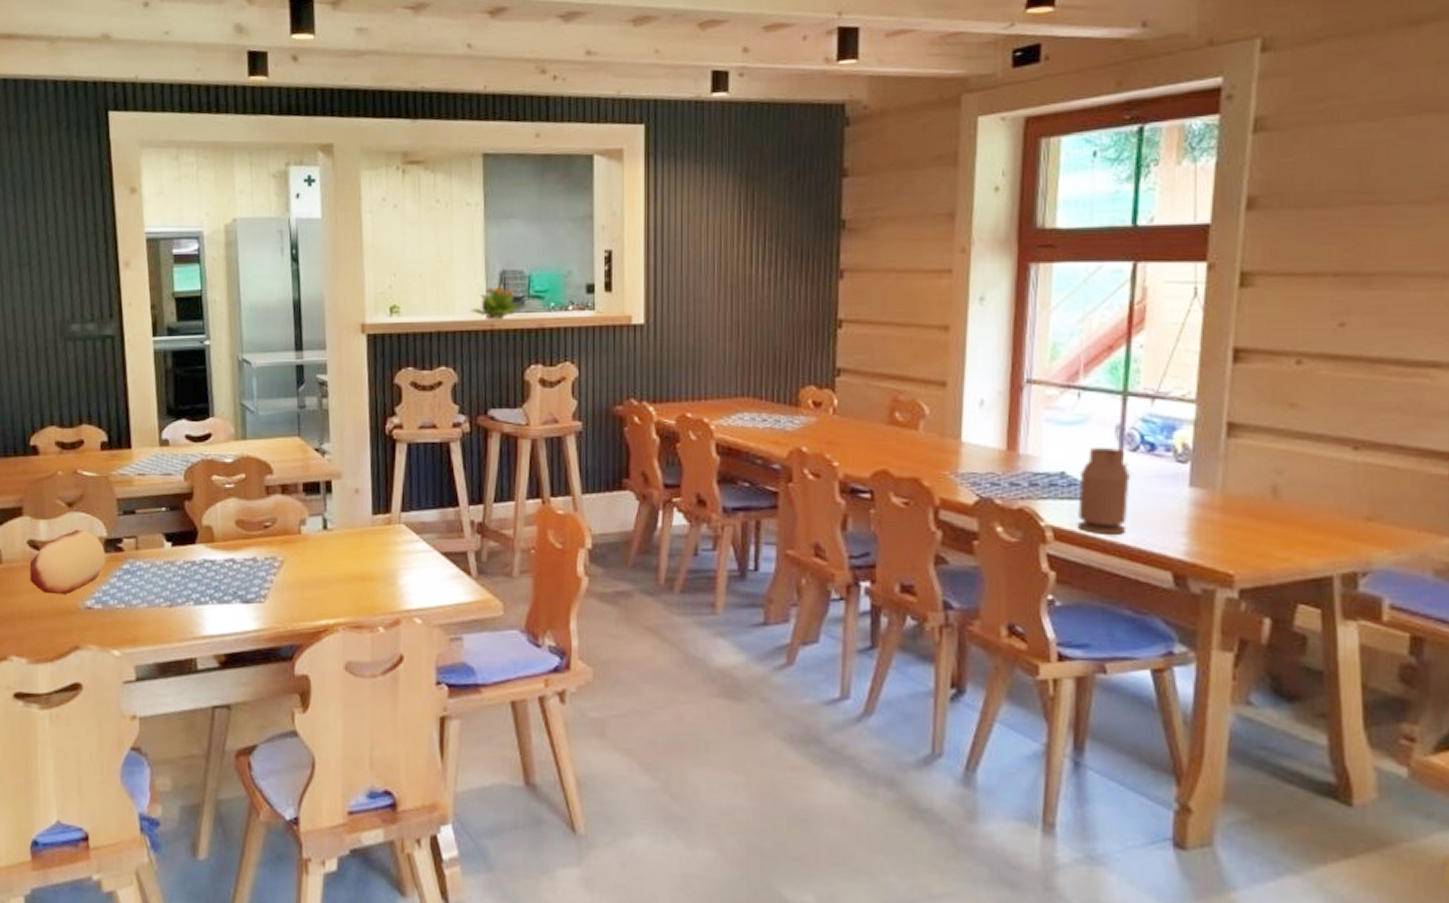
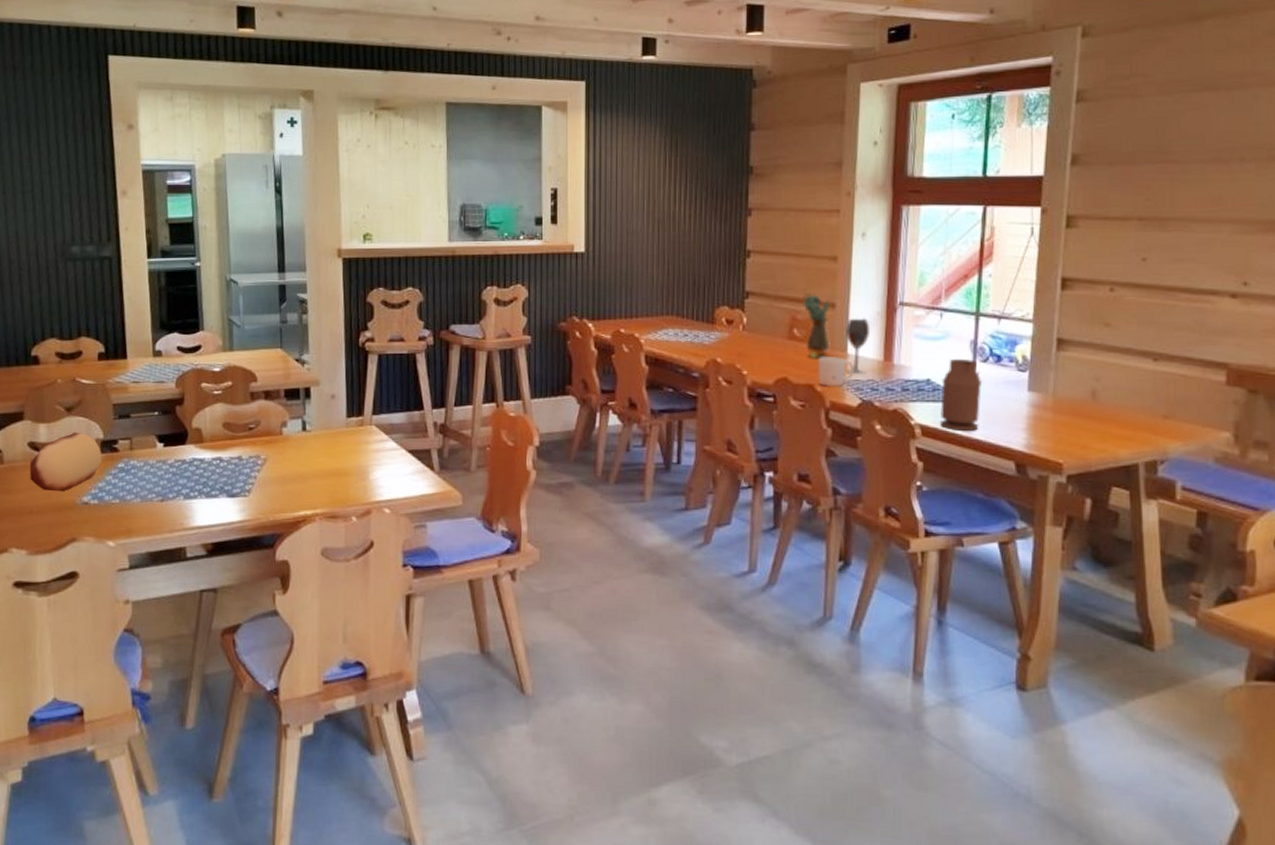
potted flower: present [471,286,519,321] -> none [435,218,477,248]
vase: none [906,369,940,449] -> present [803,293,830,360]
mug: none [924,445,969,481] -> present [817,357,854,386]
wine glass: none [958,399,990,467] -> present [845,318,871,375]

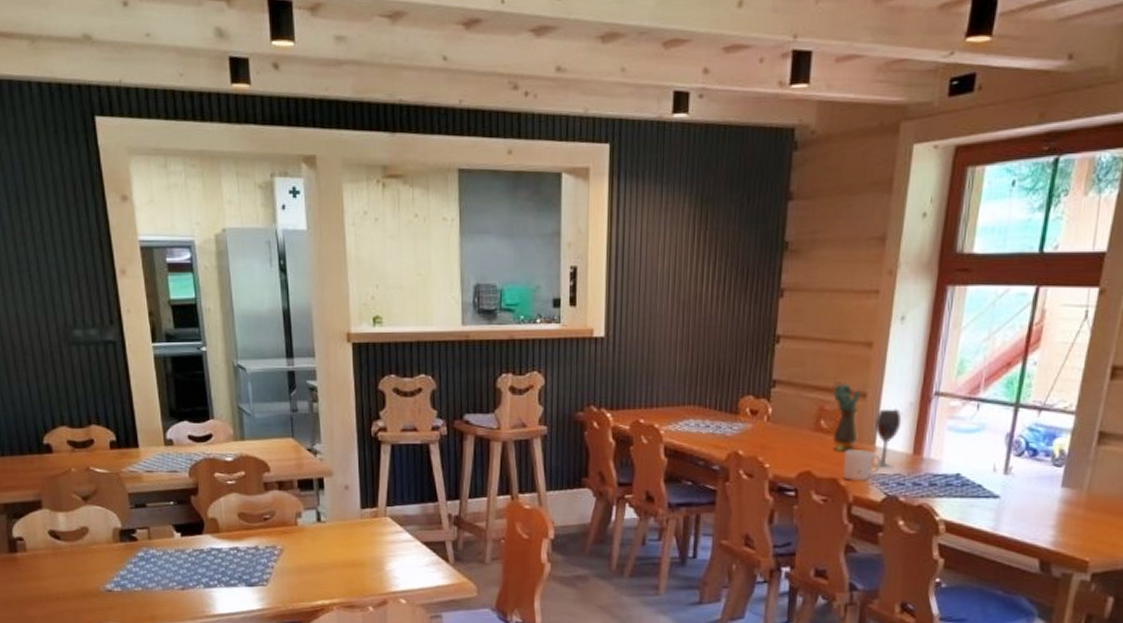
bread loaf: present [29,432,102,492] -> none [51,521,122,579]
water jug: present [939,359,982,432] -> none [965,453,1014,529]

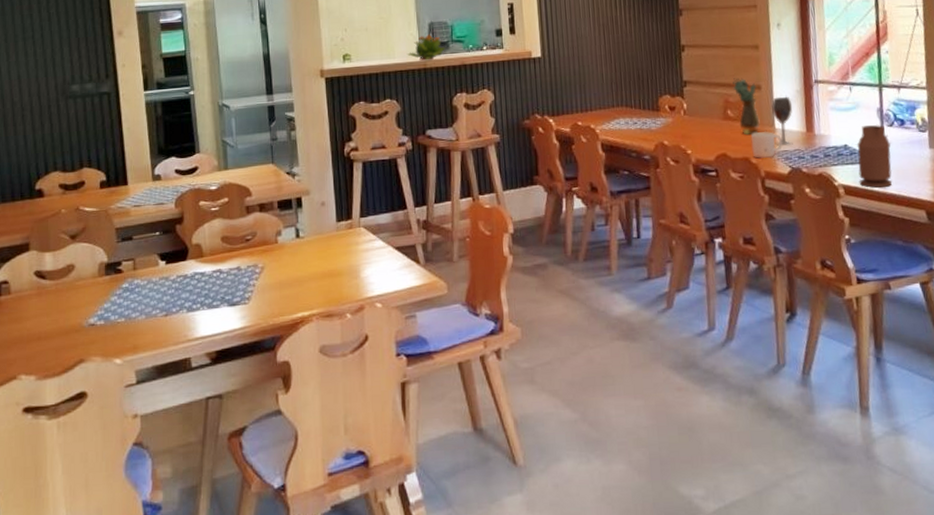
potted flower: none [447,299,492,332] -> present [407,34,445,62]
water jug: none [965,453,1014,529] -> present [857,125,893,188]

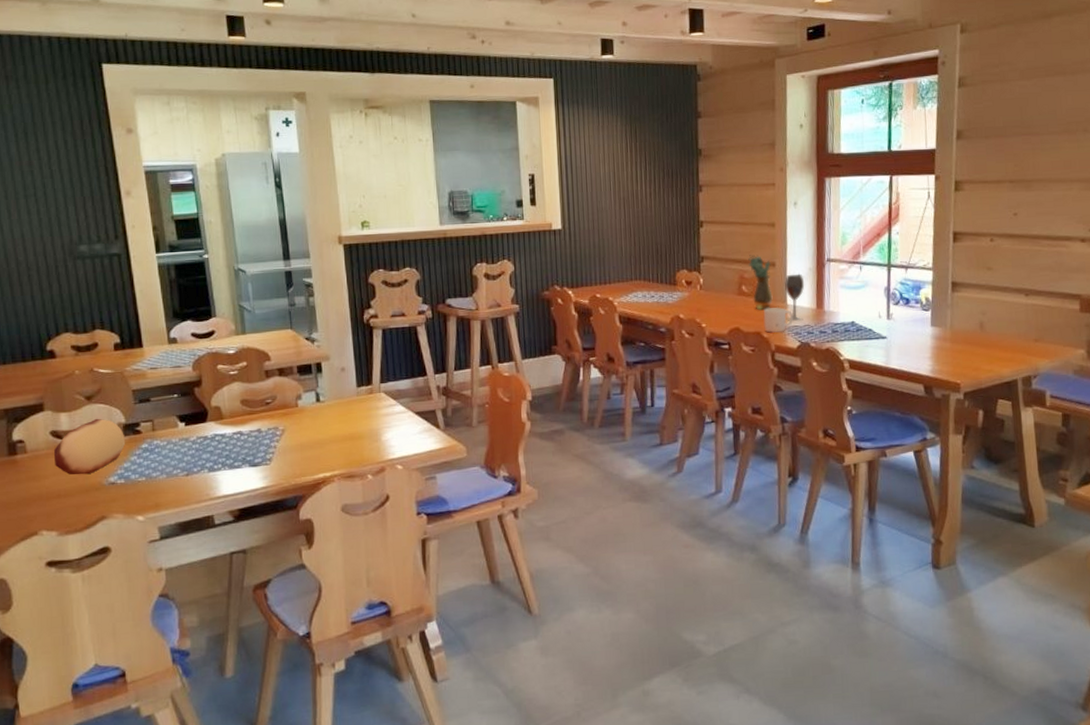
bread loaf: none [36,257,107,317] -> present [53,418,126,475]
potted flower: present [407,34,445,62] -> none [427,203,465,231]
water jug: present [857,125,893,188] -> none [863,303,895,363]

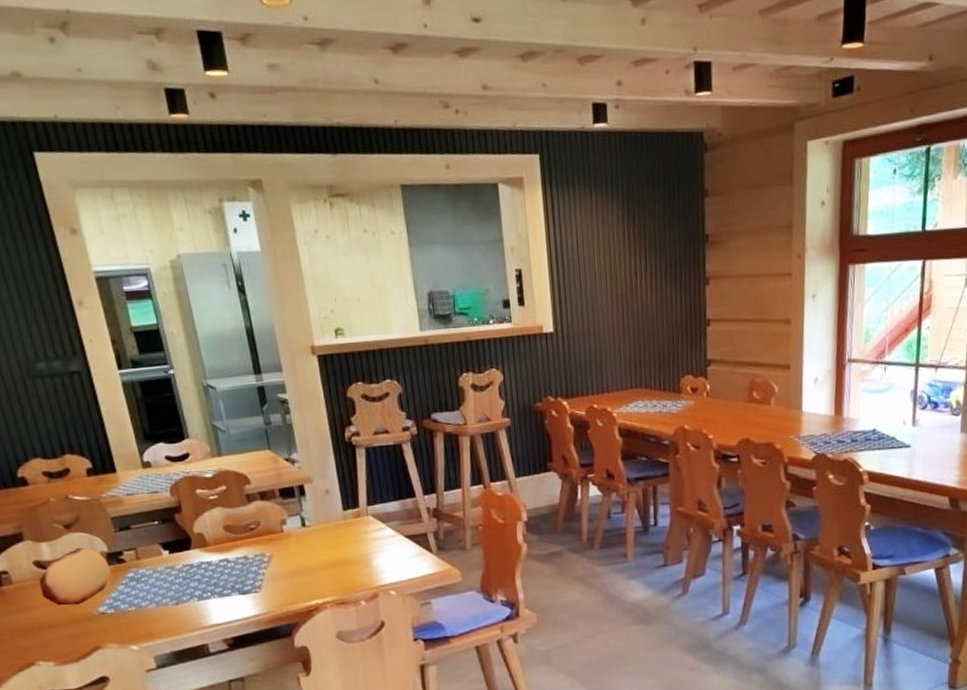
vase: present [748,254,773,311] -> none [760,356,787,420]
mug: present [763,307,793,333] -> none [776,415,808,444]
wine glass: present [785,274,805,322] -> none [800,377,823,431]

